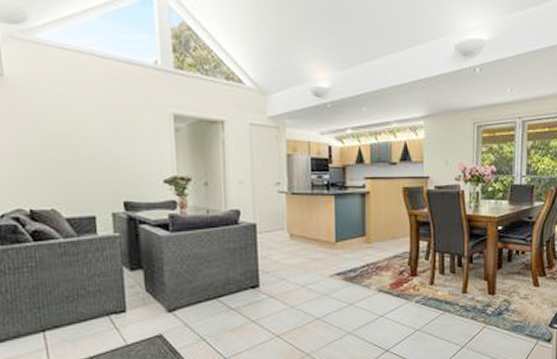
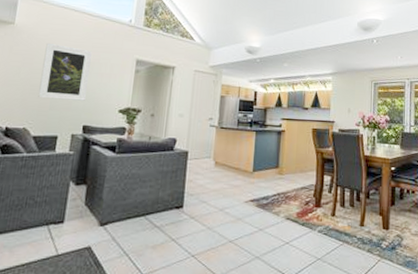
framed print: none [53,99,119,172] -> present [38,42,93,101]

